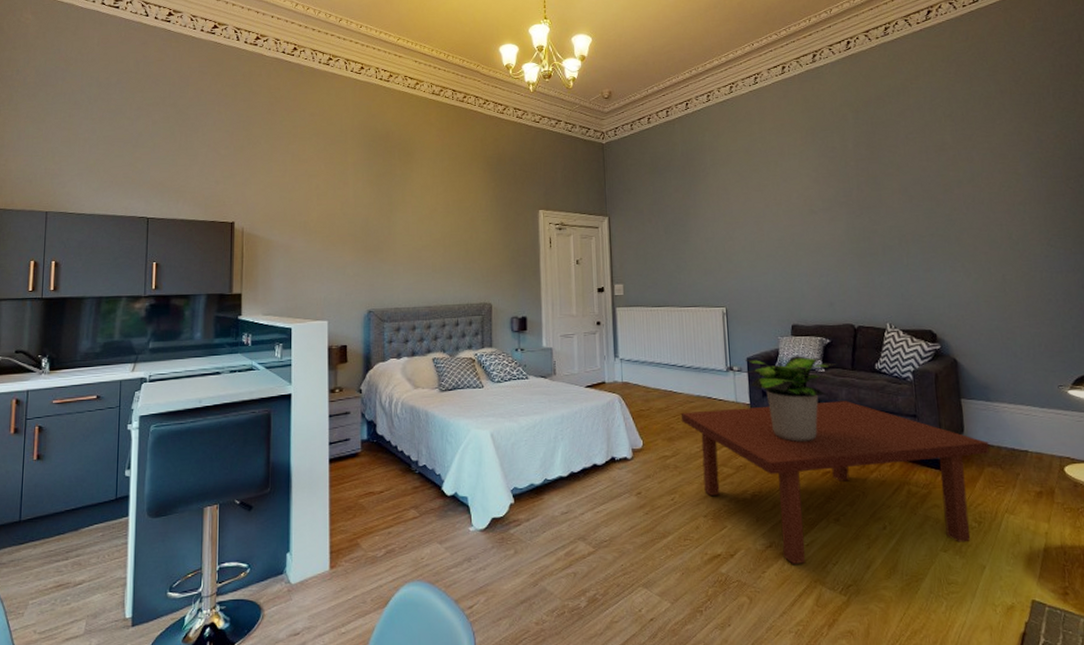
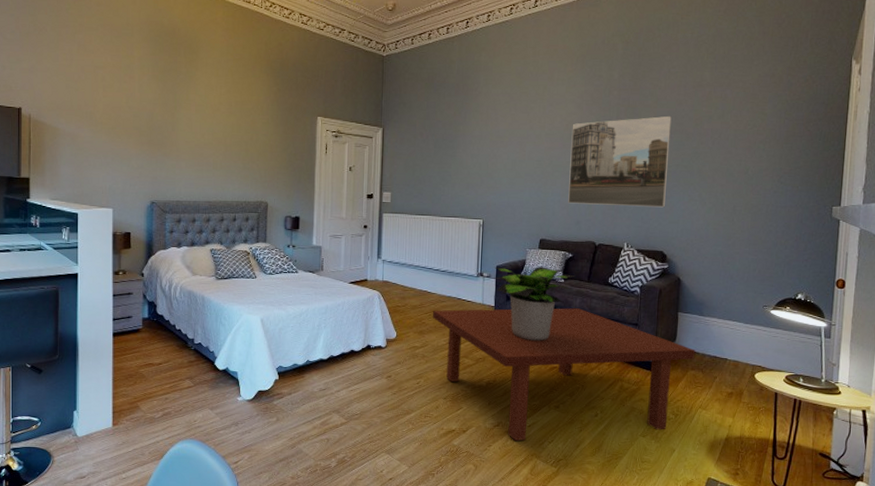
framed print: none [810,183,926,284] -> present [568,115,672,208]

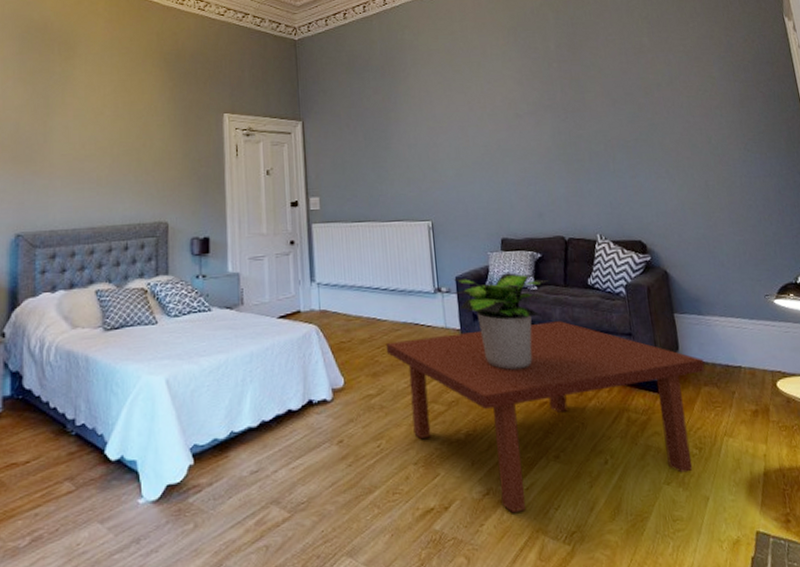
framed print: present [568,115,672,208] -> none [515,86,633,193]

